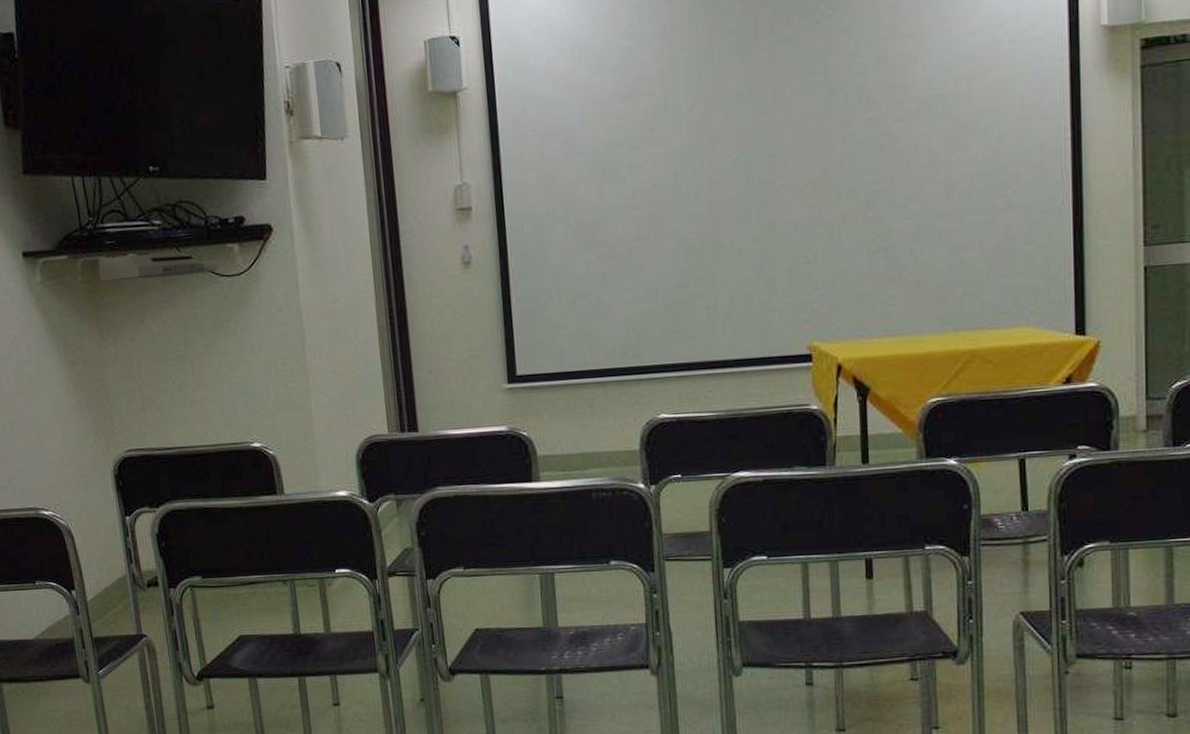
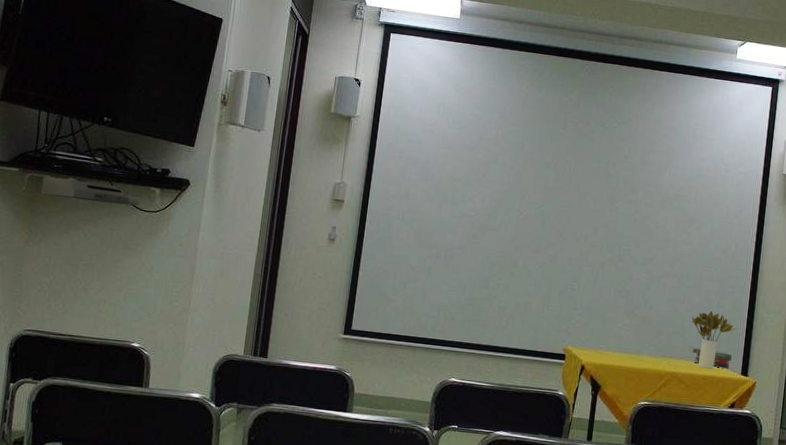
flower bouquet: none [989,251,1061,337] -> present [692,310,738,370]
books: none [991,306,1059,333] -> present [689,346,732,369]

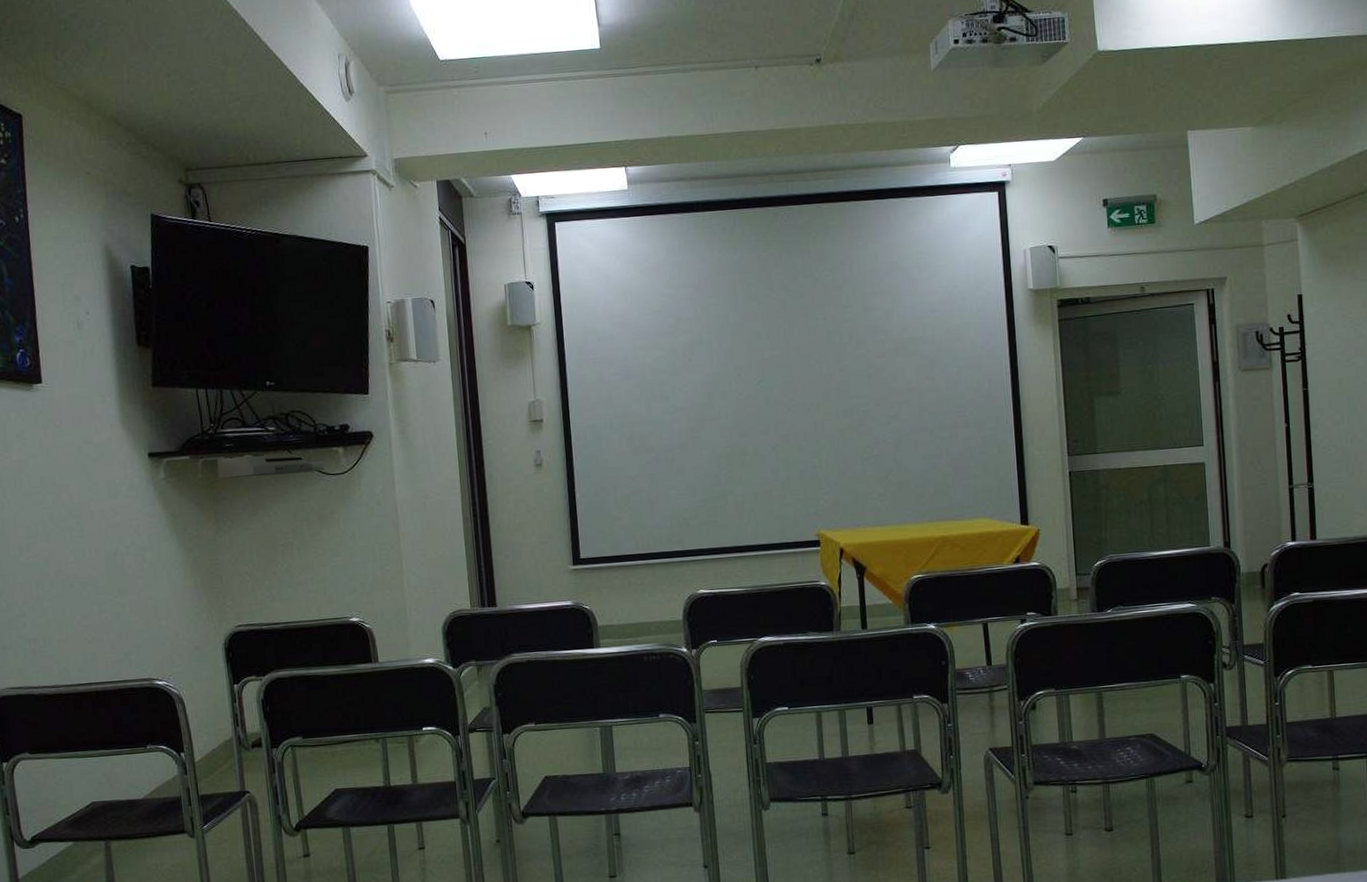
books: present [689,346,732,369] -> none [956,502,1008,523]
flower bouquet: present [692,310,738,370] -> none [954,459,1008,526]

